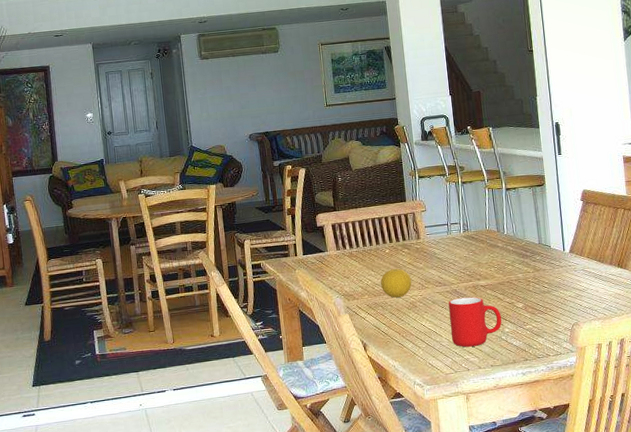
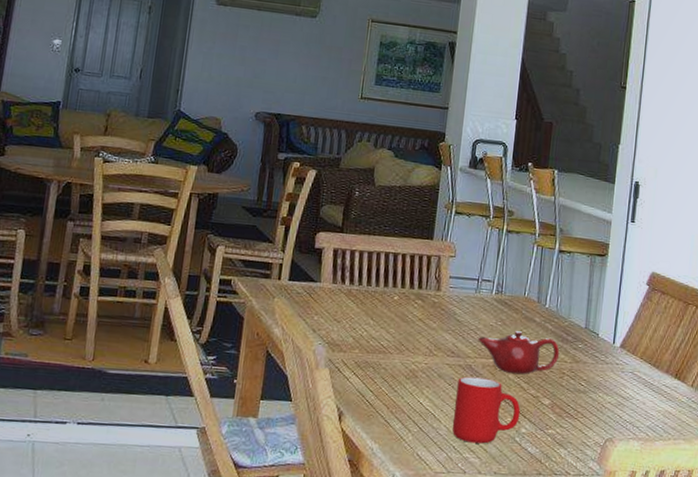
fruit: present [380,268,412,298] -> none [378,322,419,361]
teapot: none [456,256,523,290] -> present [477,331,560,375]

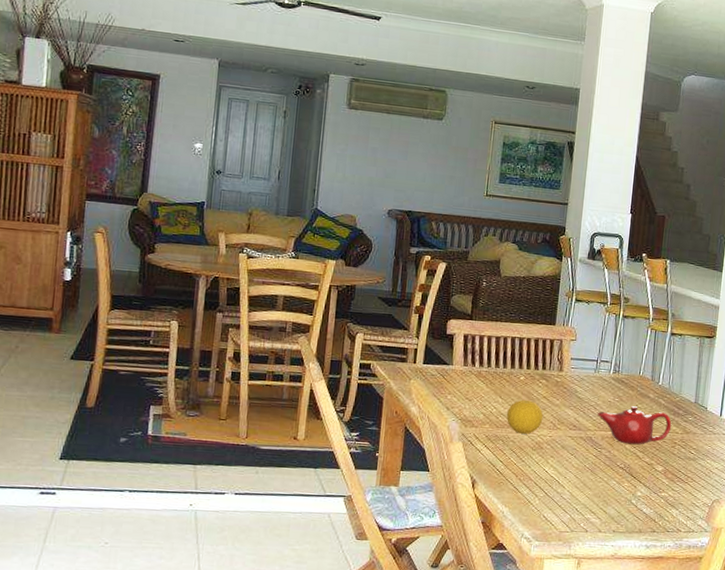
fruit: none [378,322,419,361] -> present [506,399,544,434]
cup: present [453,376,521,444] -> none [575,447,637,506]

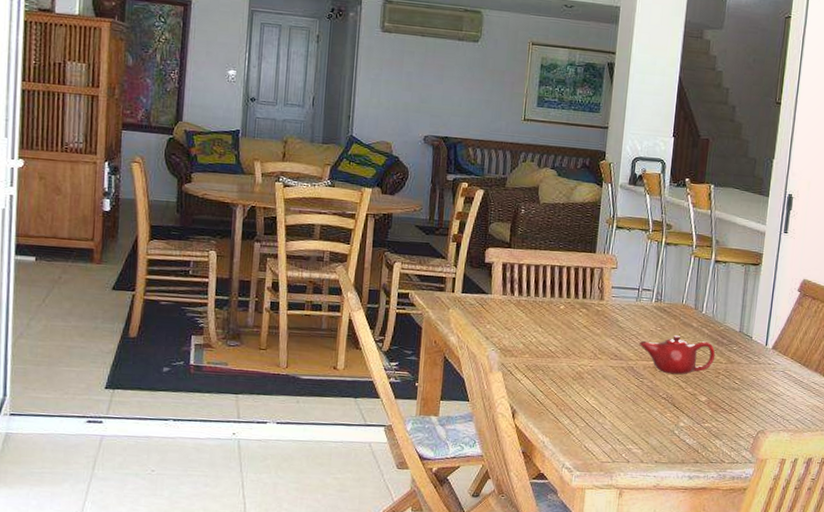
fruit: present [506,399,544,434] -> none [546,329,584,364]

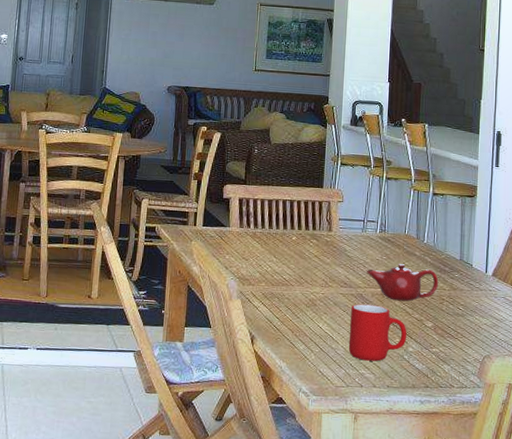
cup: none [617,377,679,437] -> present [349,304,407,362]

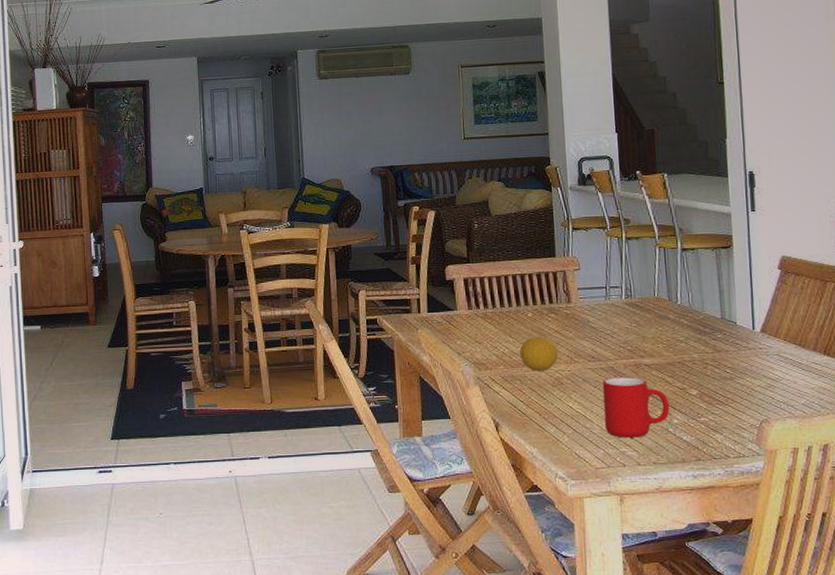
fruit: none [280,258,316,292] -> present [519,336,559,371]
teapot: present [366,264,439,302] -> none [614,330,700,370]

